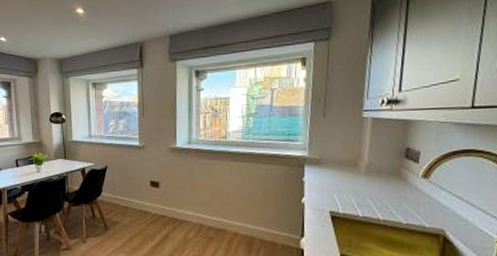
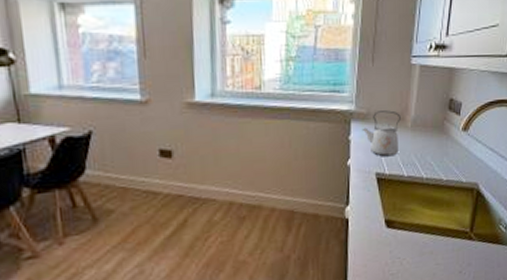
kettle: none [315,157,354,198] -> present [361,110,401,157]

